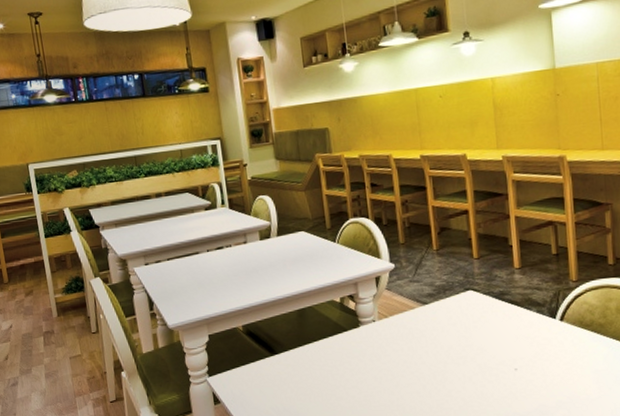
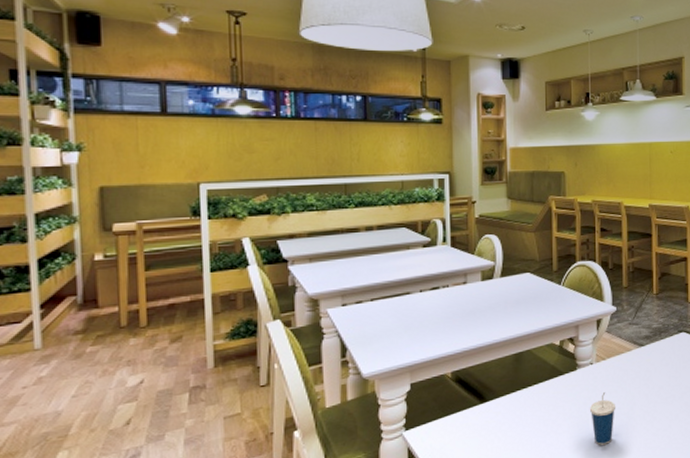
cup: none [376,350,403,402] -> present [589,392,615,445]

